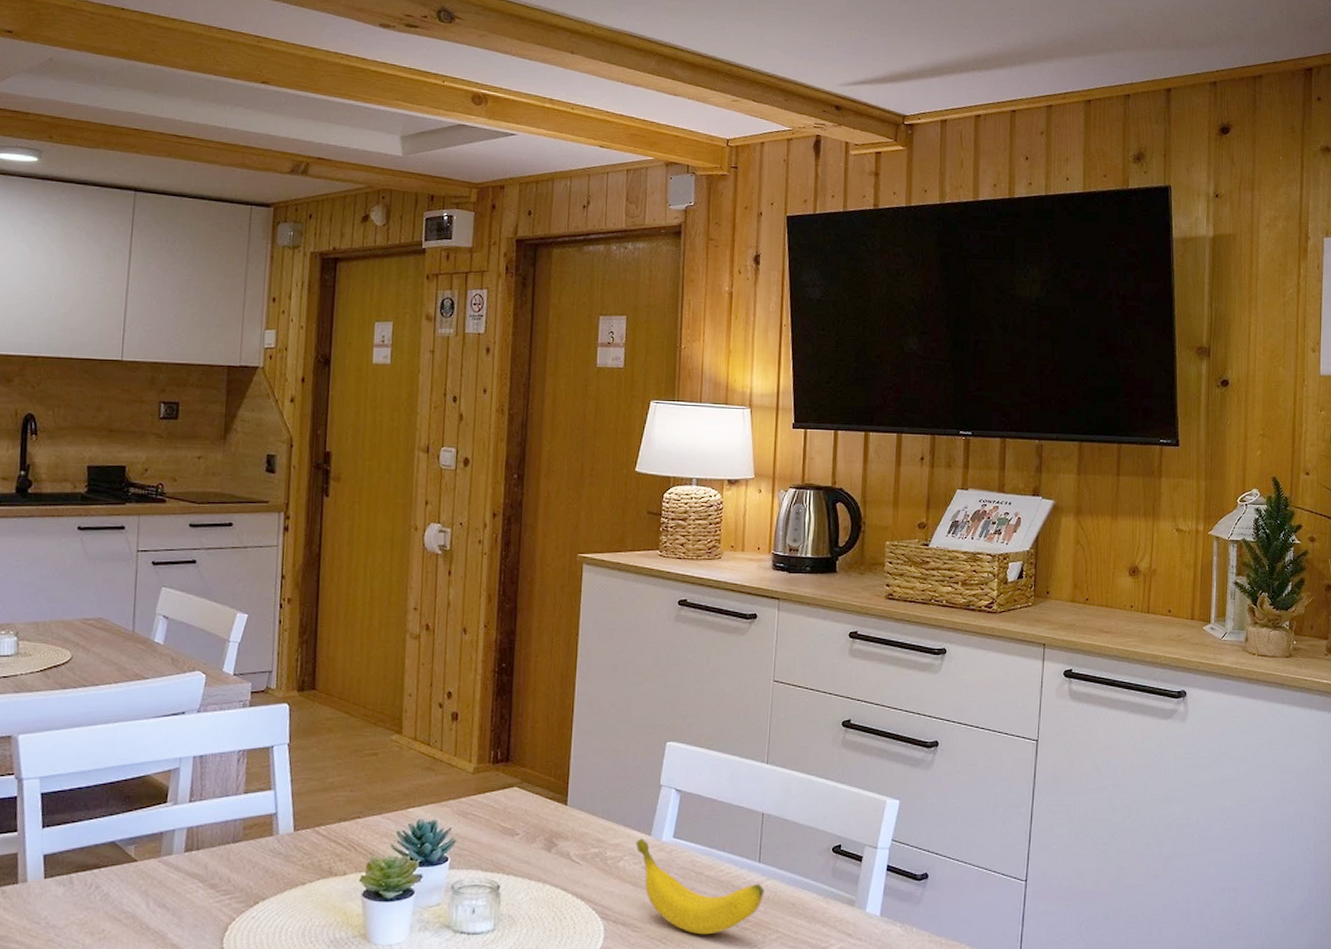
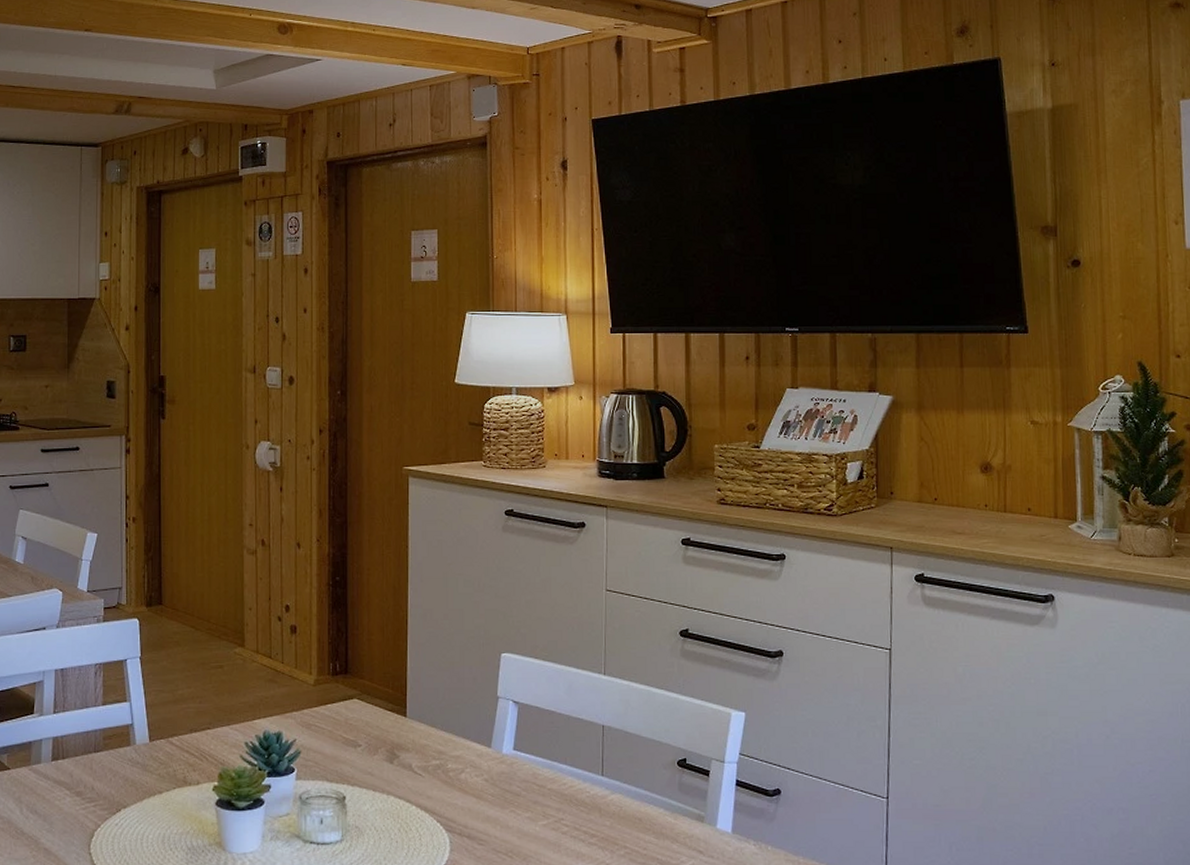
banana: present [636,838,765,935] -> none [476,750,610,849]

